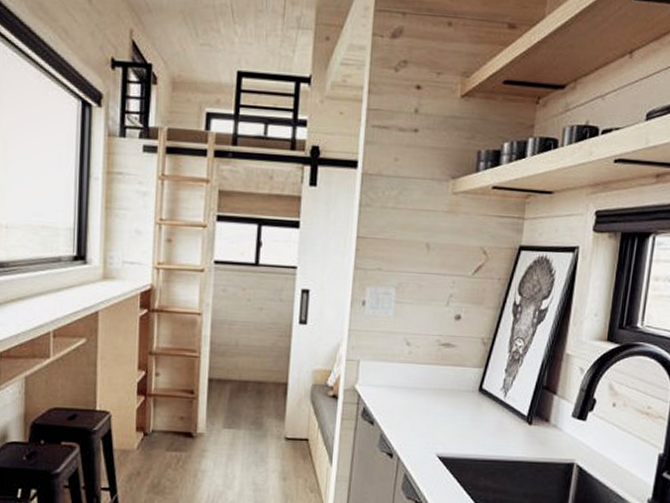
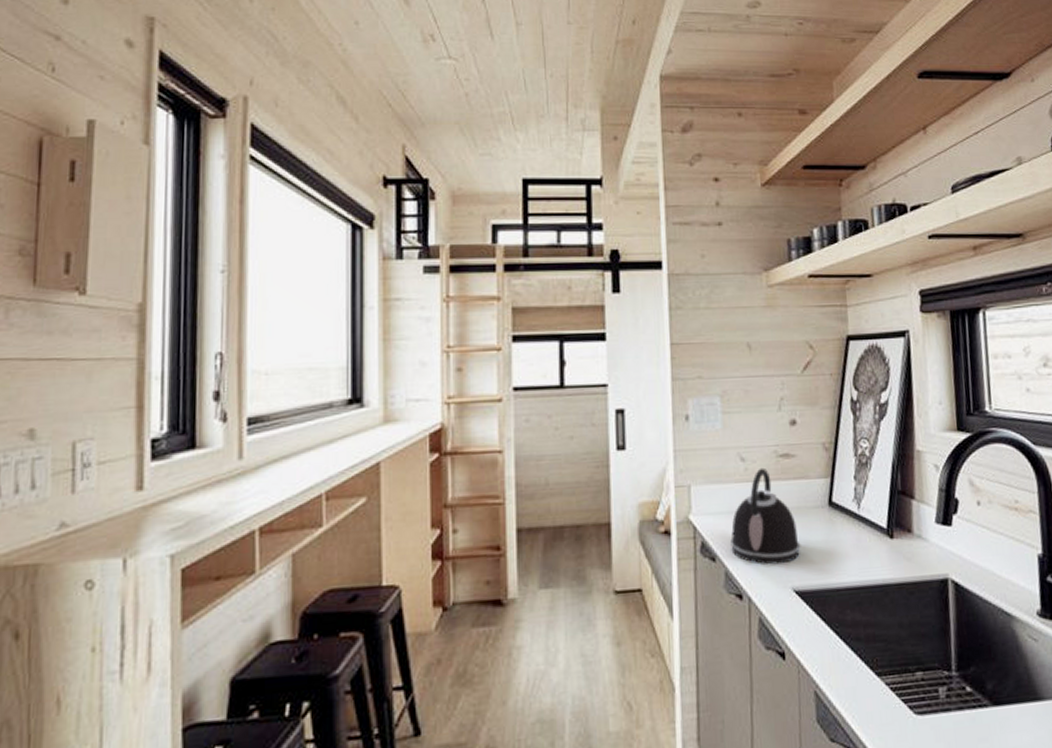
kettle: none [388,352,449,434] -> present [730,467,801,565]

